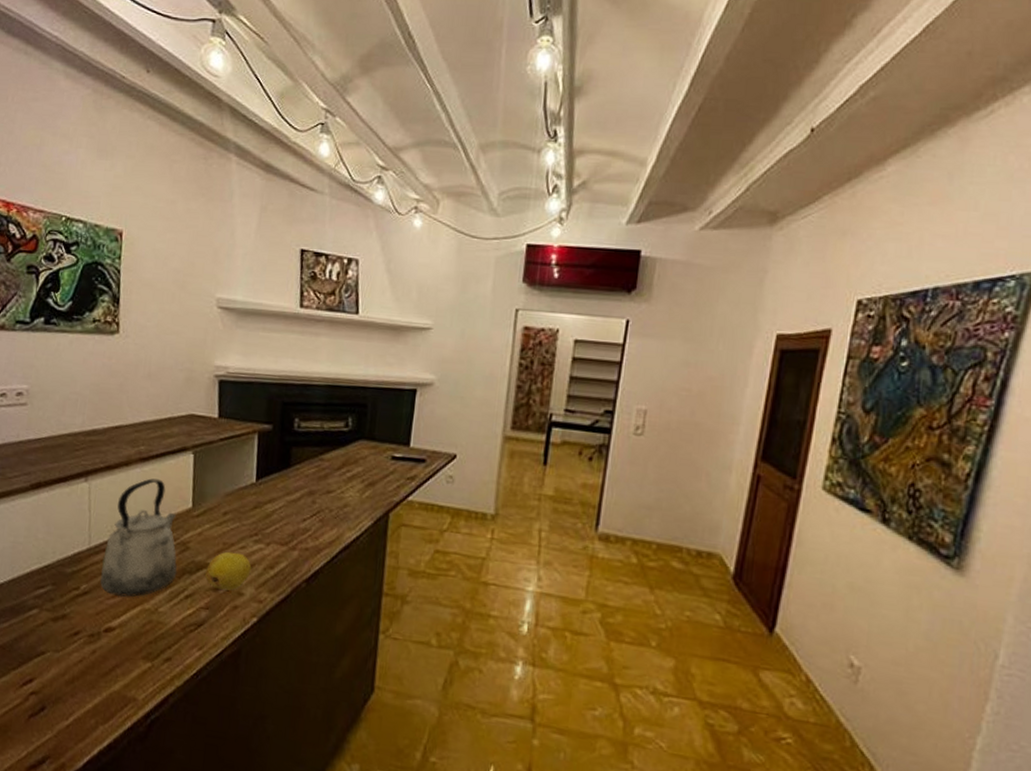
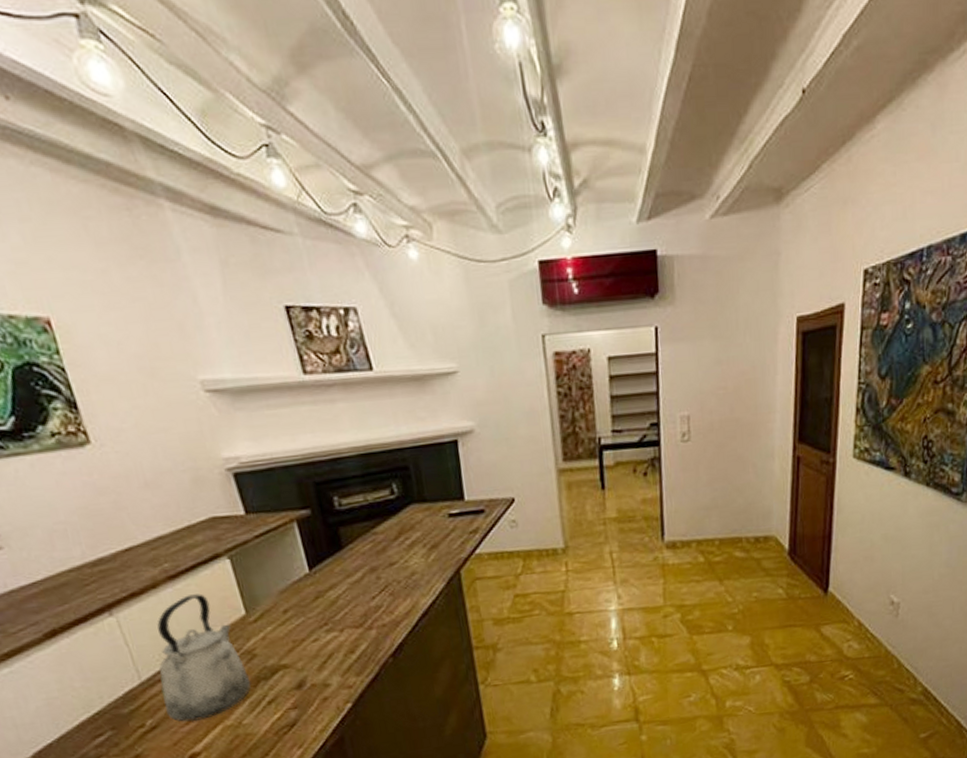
fruit: present [205,551,252,591] -> none [282,646,332,687]

